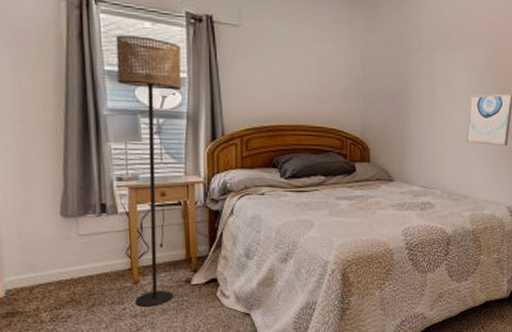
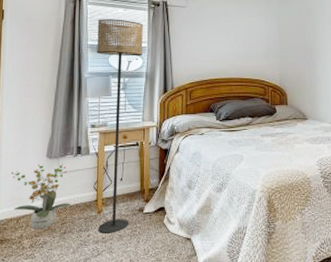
potted plant: none [15,224,98,301] -> present [11,164,71,230]

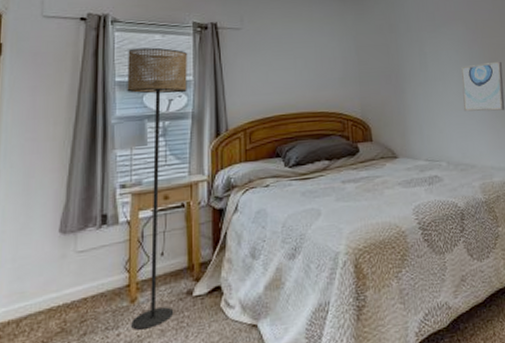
potted plant: present [11,164,71,230] -> none [10,240,93,334]

